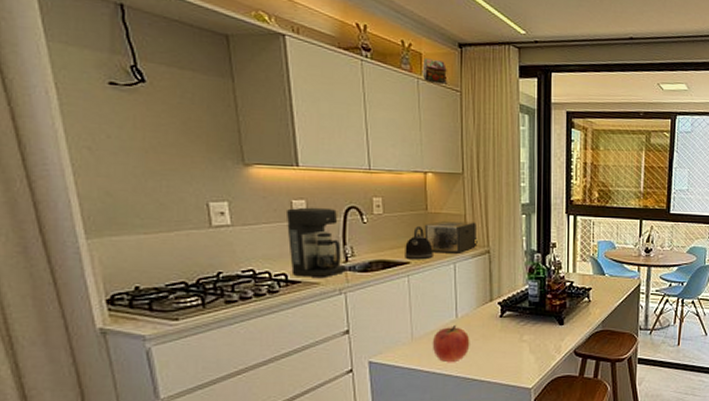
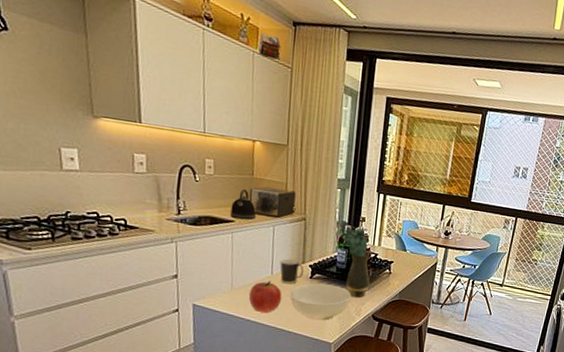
coffee maker: present [285,207,346,277] -> none [128,160,178,226]
mug: none [465,298,492,327] -> present [279,259,304,284]
bowl: none [478,321,548,364] -> present [289,283,351,321]
vase: none [533,252,568,332] -> present [343,224,370,297]

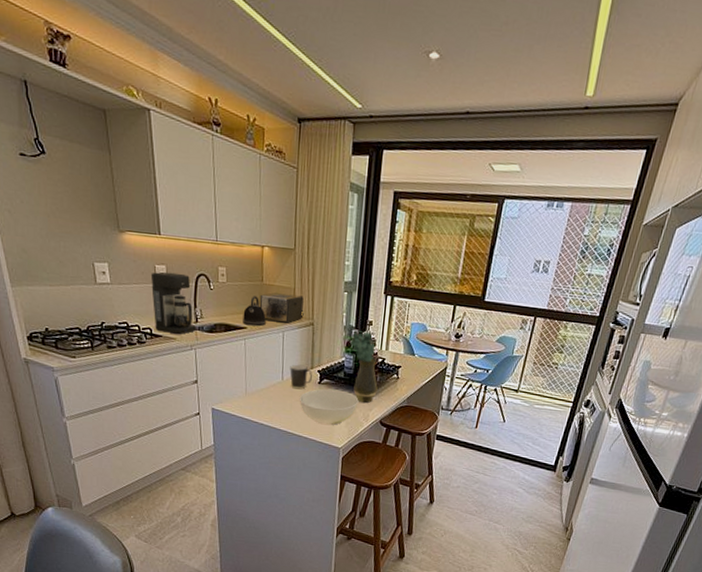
coffee maker: none [128,160,178,226] -> present [150,272,196,334]
fruit: present [248,281,282,313] -> none [261,386,293,417]
decorative box: present [257,32,281,60] -> none [264,133,286,161]

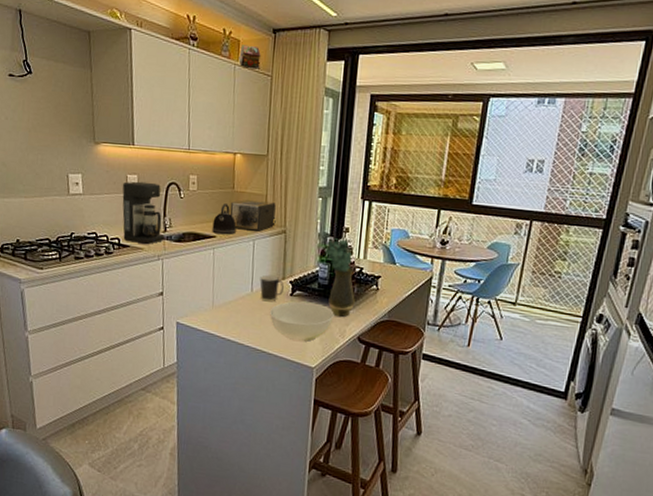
decorative box: none [264,133,286,161] -> present [238,45,261,69]

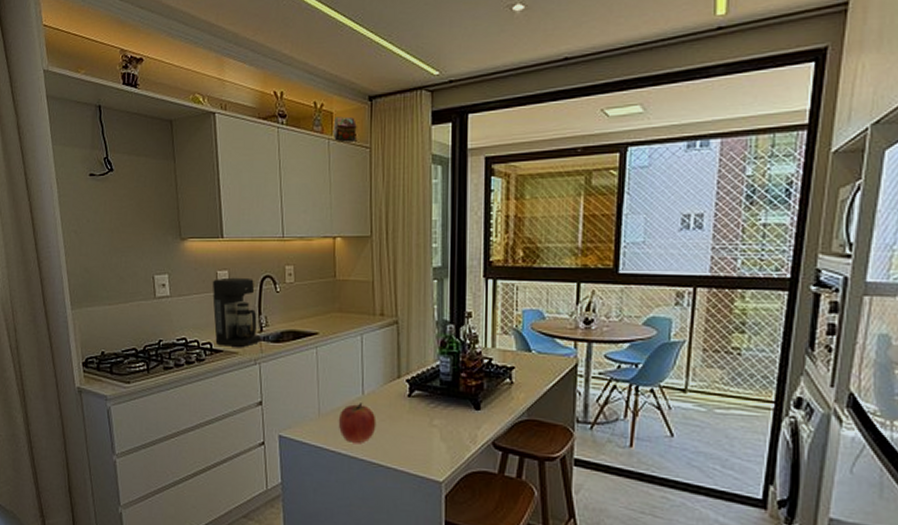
kettle: present [212,204,236,235] -> none [313,295,341,331]
fruit: none [229,298,262,332] -> present [338,403,377,443]
toaster: present [230,200,276,233] -> none [332,289,384,325]
mug: present [259,274,284,302] -> none [371,373,399,406]
bowl: present [269,301,334,342] -> none [384,402,462,452]
vase: present [325,235,355,317] -> none [445,322,486,418]

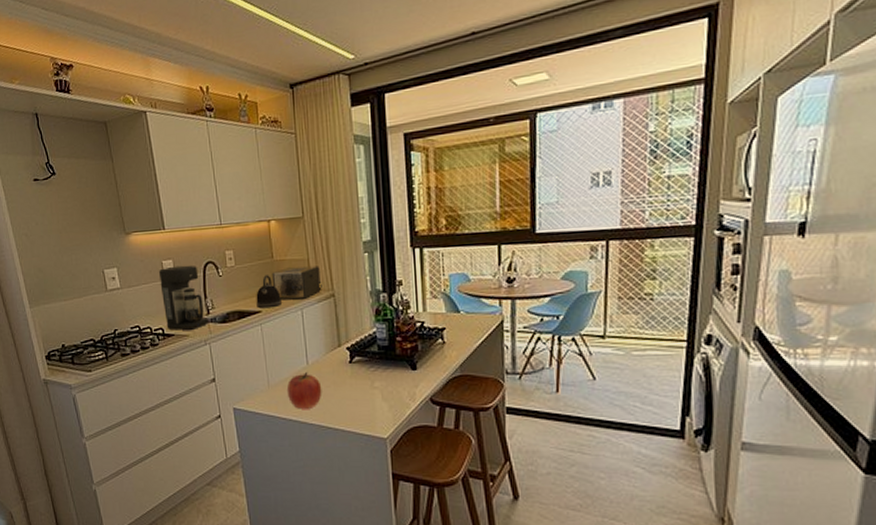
kettle: none [313,295,341,331] -> present [256,275,282,309]
toaster: none [332,289,384,325] -> present [271,266,321,301]
decorative box: present [333,116,357,143] -> none [258,105,282,131]

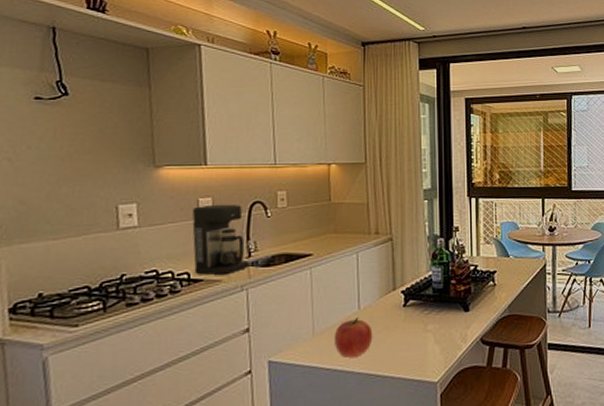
kettle: present [256,275,282,309] -> none [307,217,336,252]
toaster: present [271,266,321,301] -> none [327,210,379,244]

